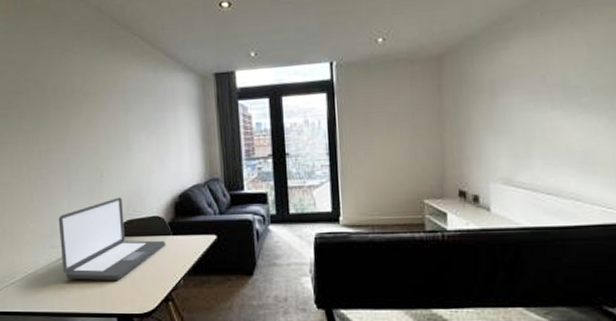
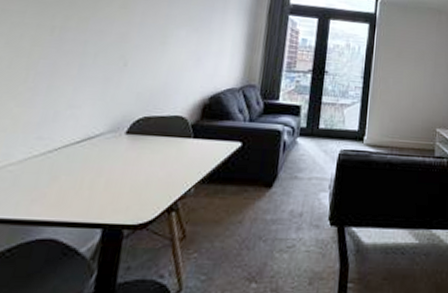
laptop: present [58,197,166,280] -> none [44,90,184,184]

